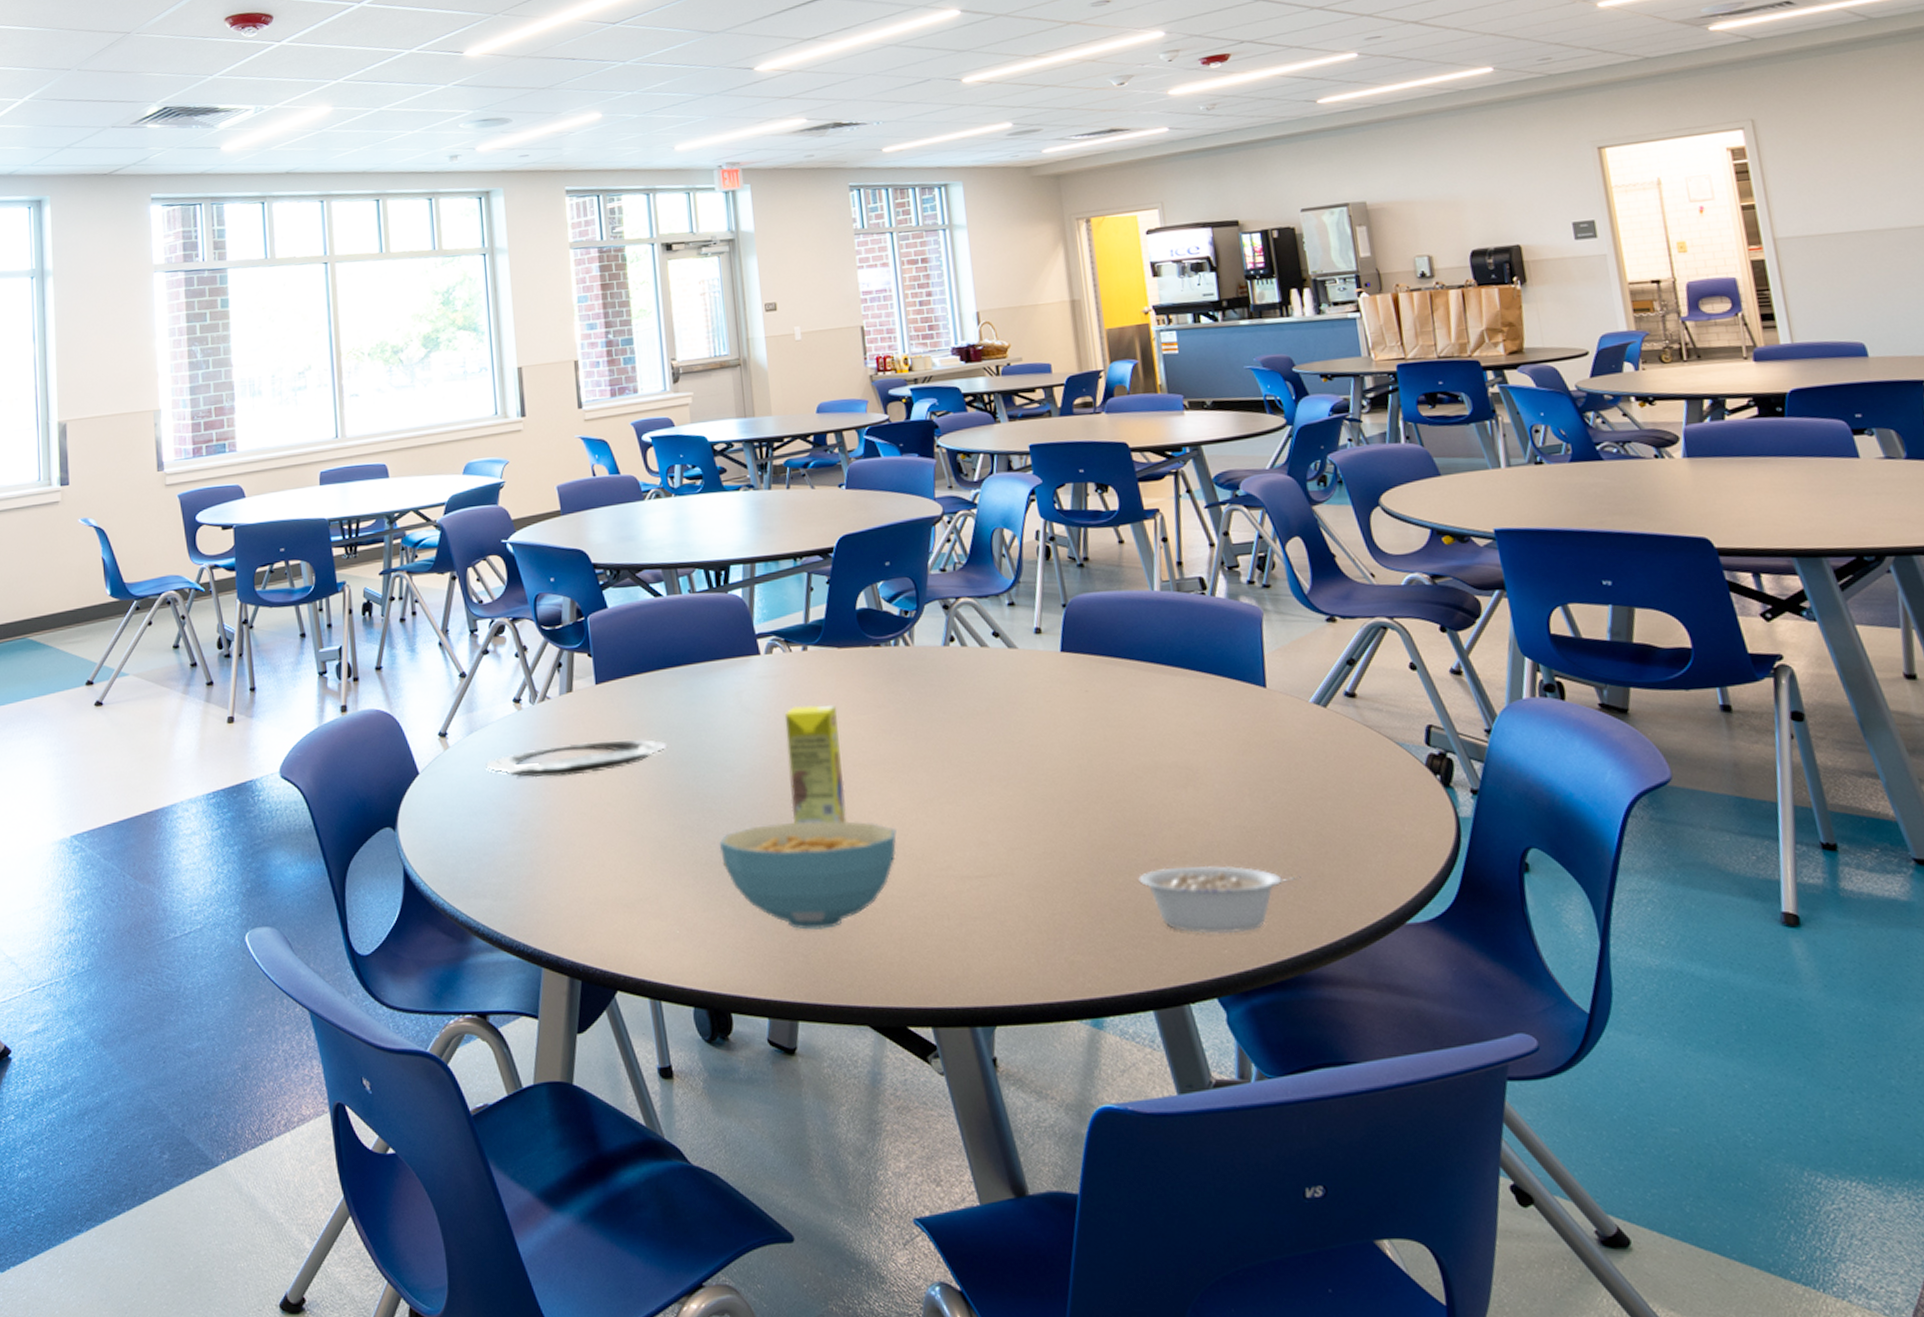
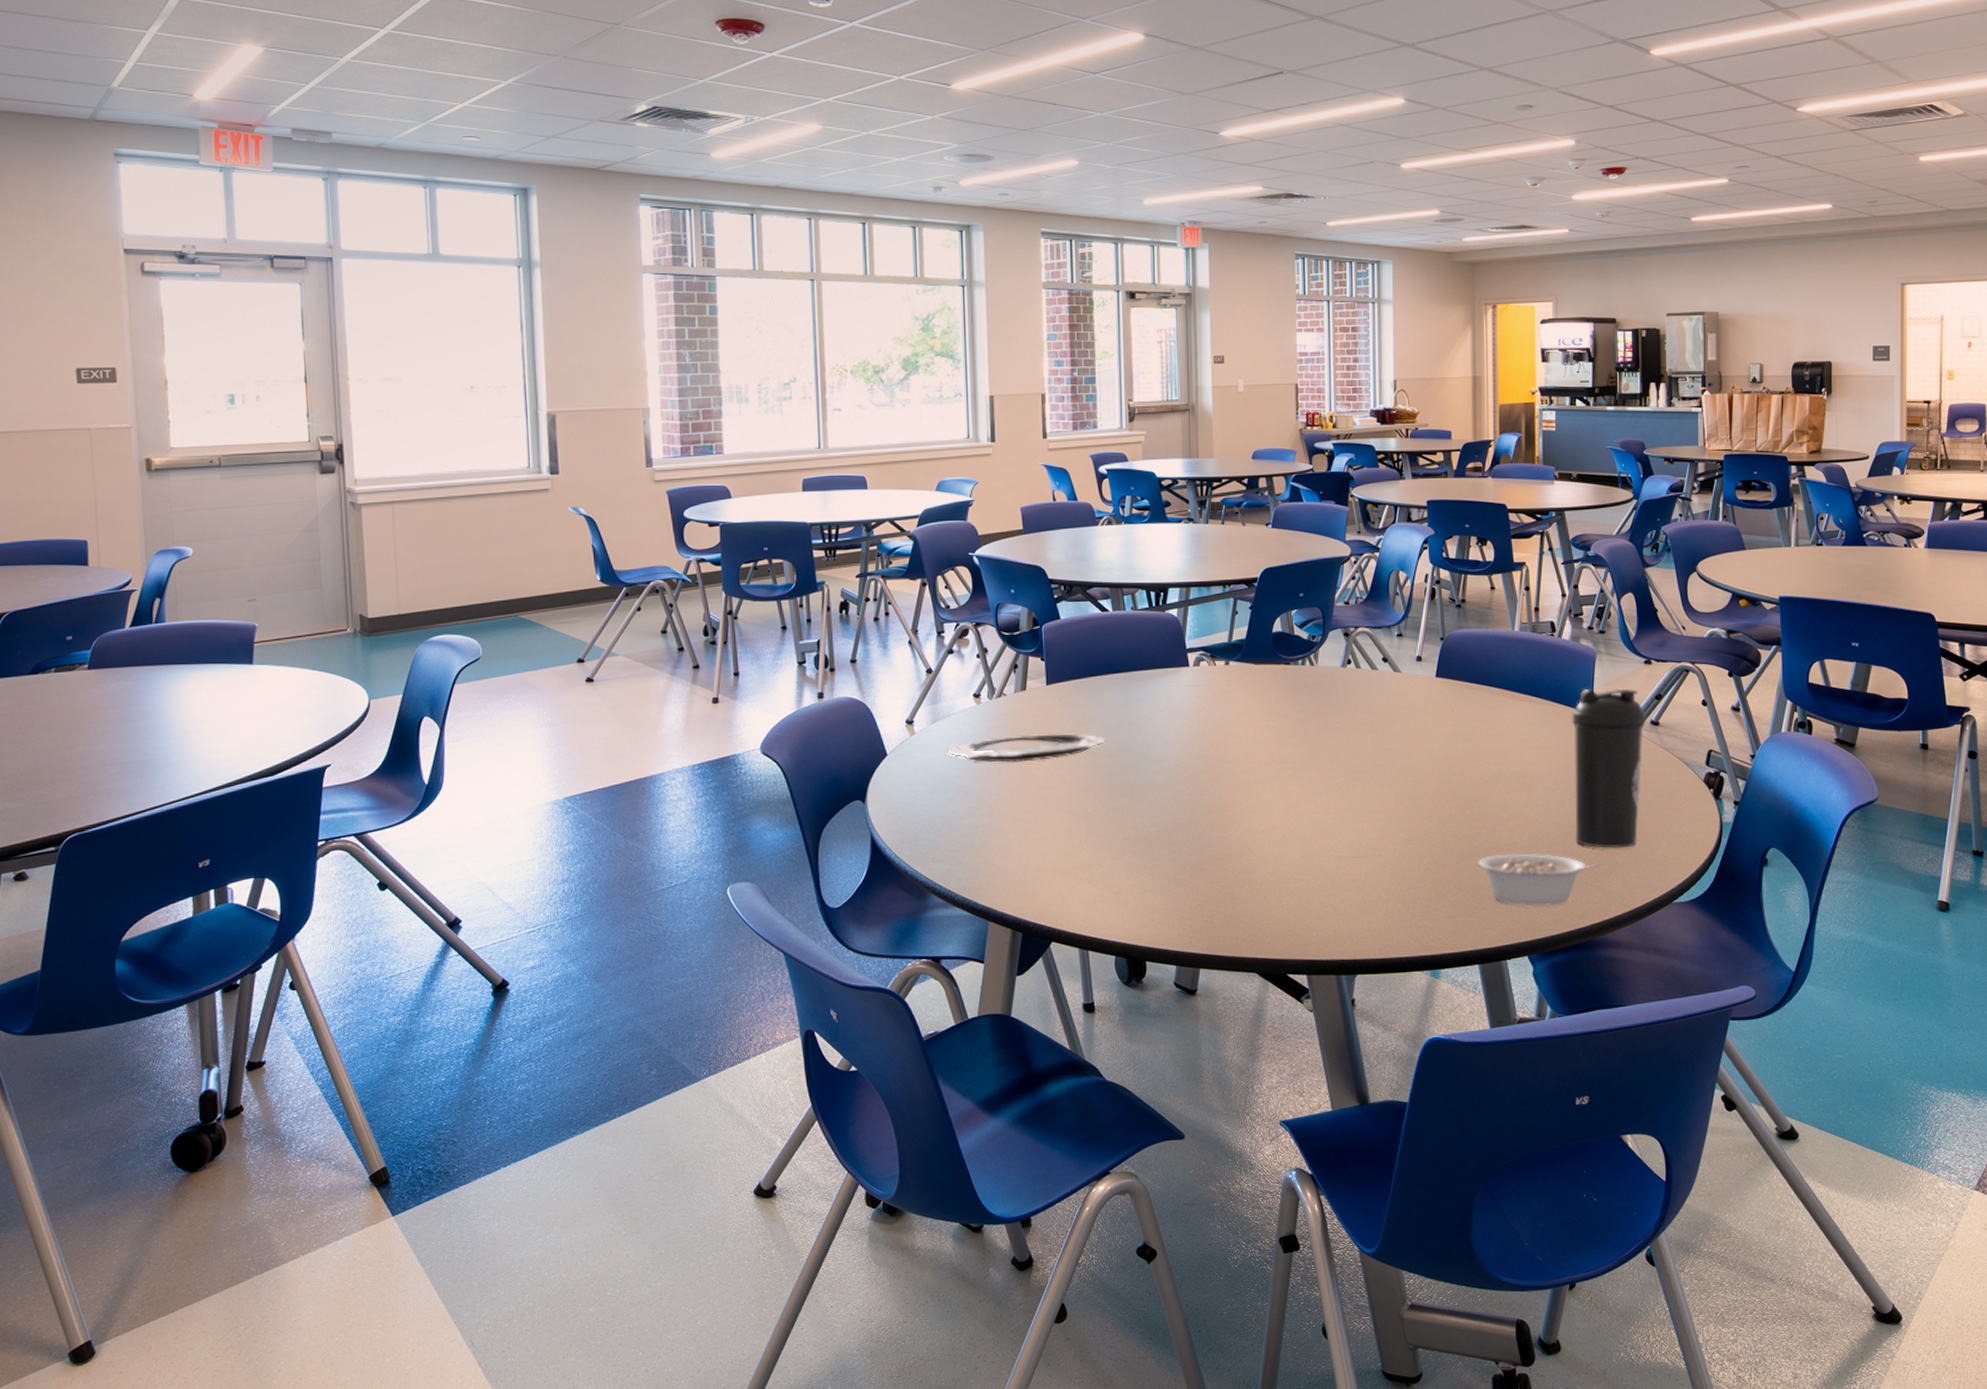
cereal bowl: present [719,820,897,930] -> none [1144,808,1291,896]
juice box: present [784,704,847,825] -> none [1206,711,1252,810]
water bottle: none [1239,653,1347,857] -> present [1571,688,1646,849]

